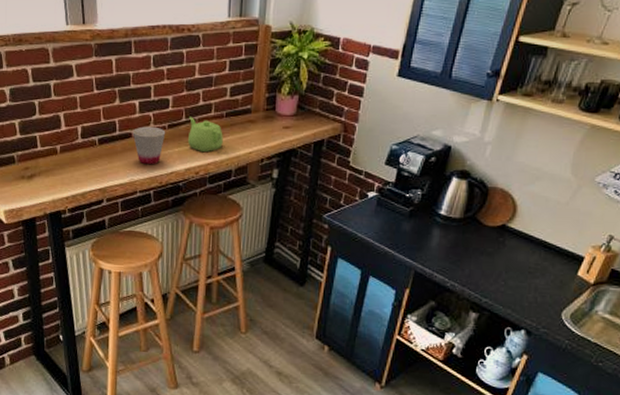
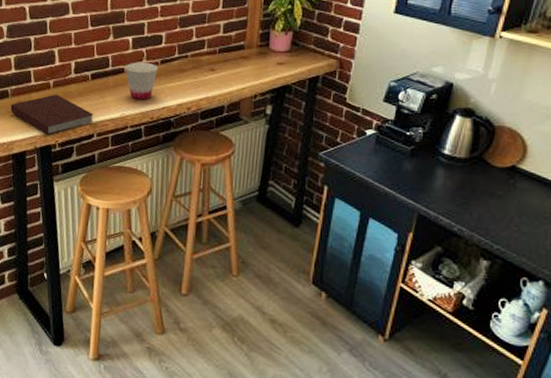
notebook: none [18,159,102,201] -> present [10,94,94,135]
teapot: present [187,117,223,153] -> none [179,53,216,88]

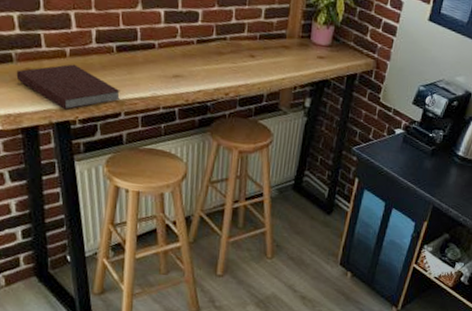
cup: present [125,62,158,100] -> none [156,38,194,81]

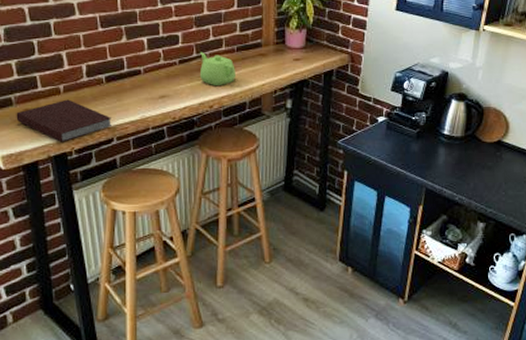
teapot: none [217,34,256,74] -> present [199,52,235,87]

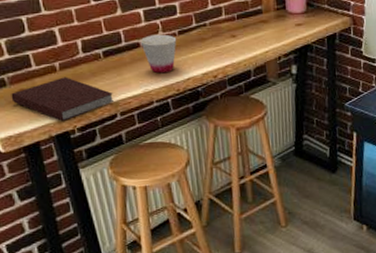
cup: none [142,63,177,101] -> present [140,34,177,74]
teapot: present [199,52,235,87] -> none [200,22,238,56]

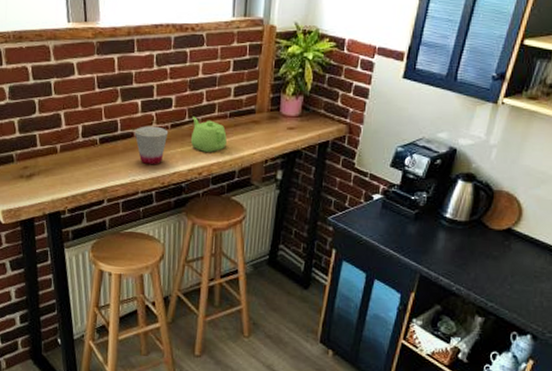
notebook: present [11,77,114,121] -> none [16,159,103,201]
teapot: none [200,22,238,56] -> present [190,117,227,153]

